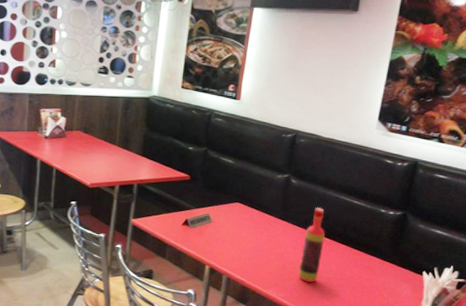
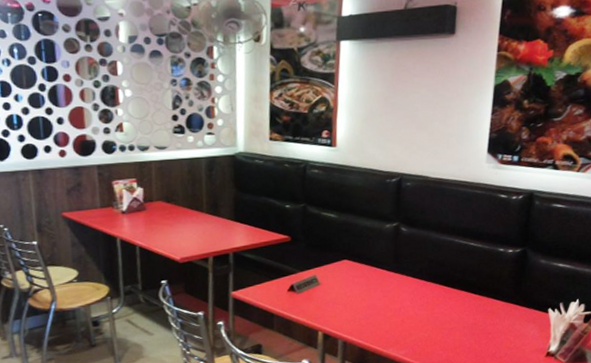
bottle: present [298,206,326,282] -> none [418,254,443,336]

